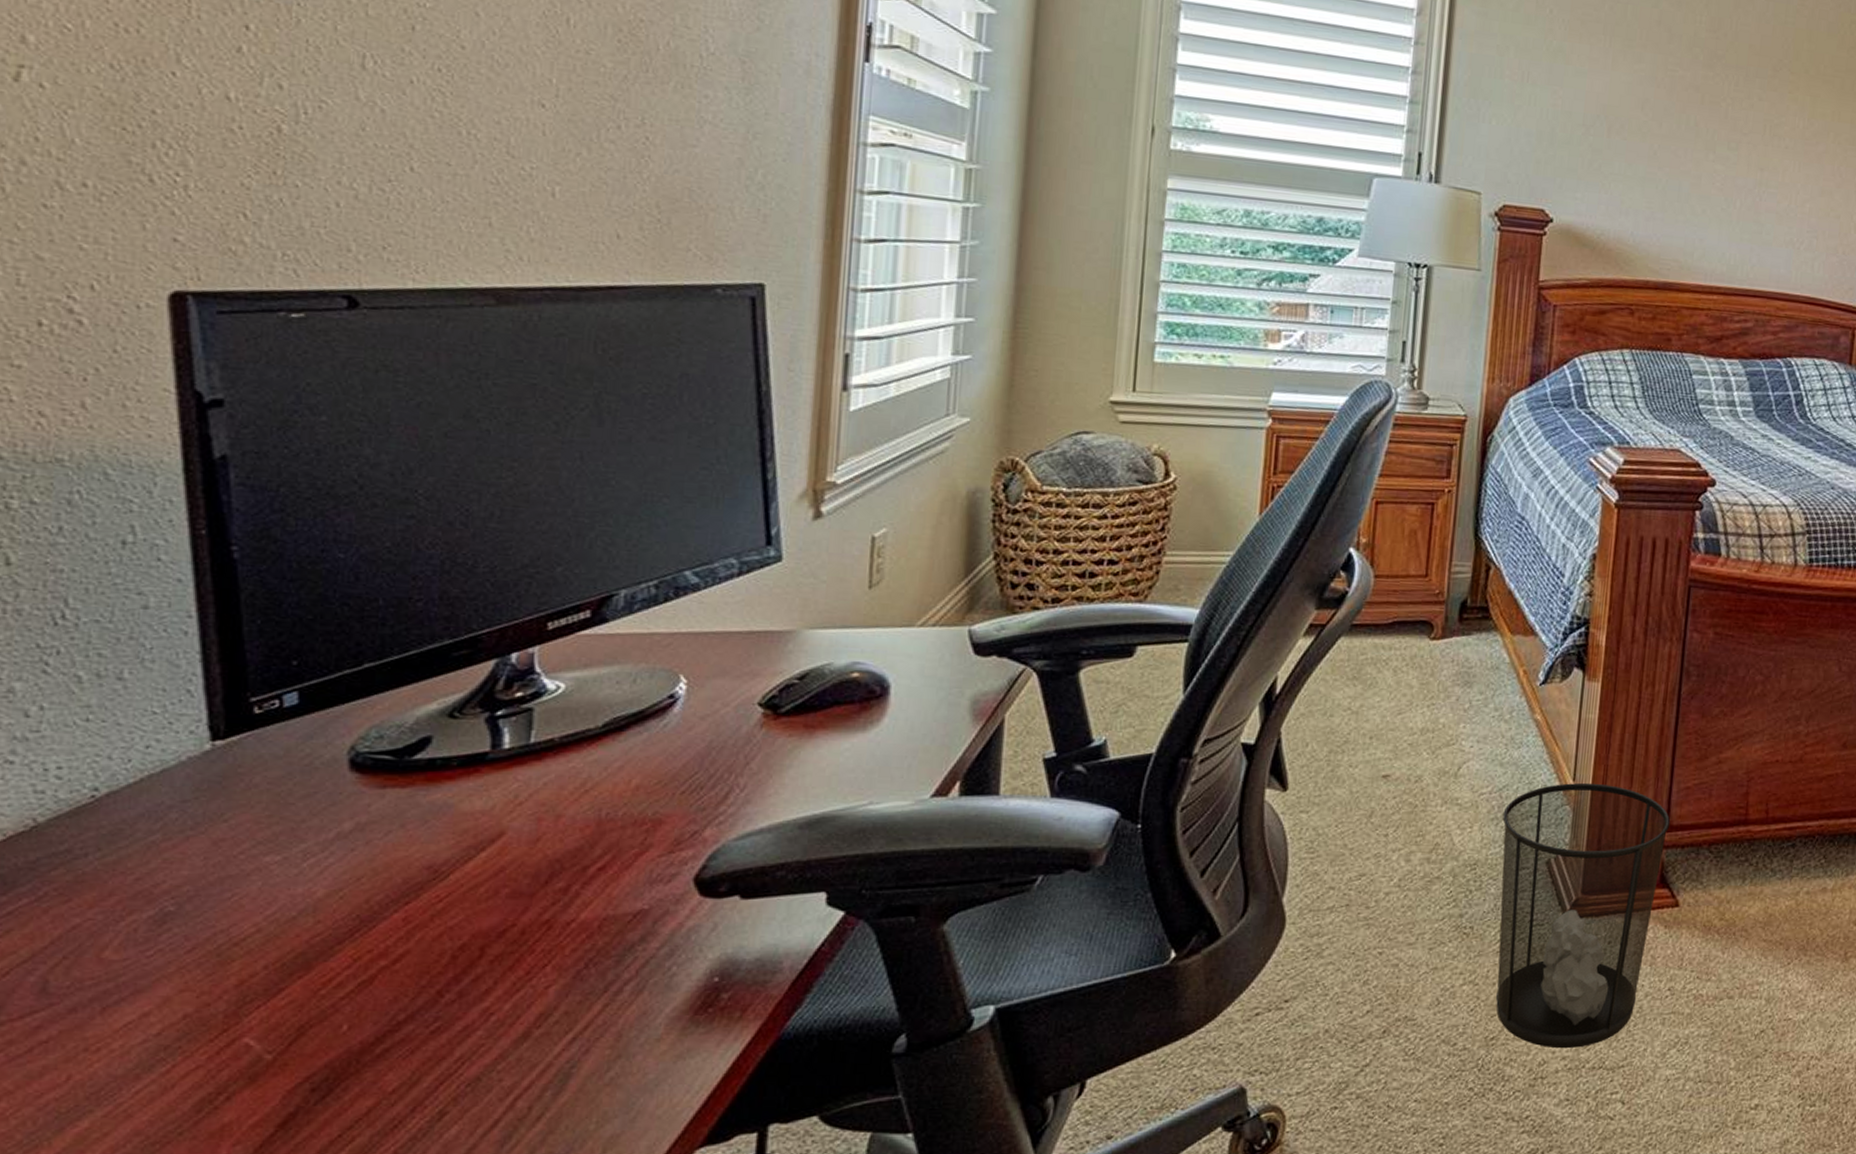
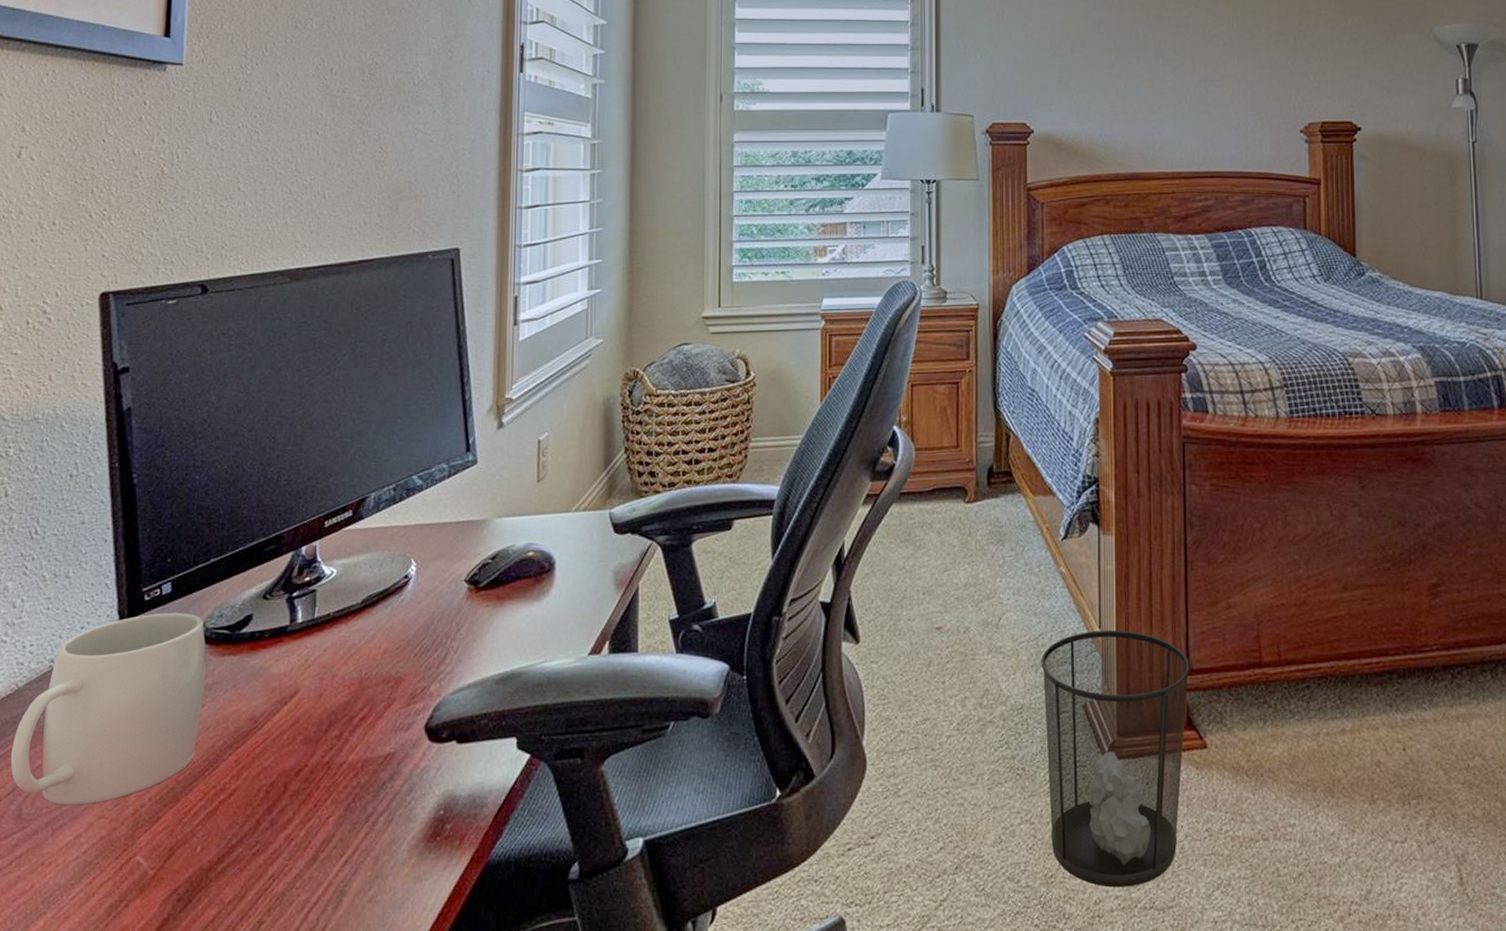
mug: none [25,730,357,976] -> present [10,612,207,805]

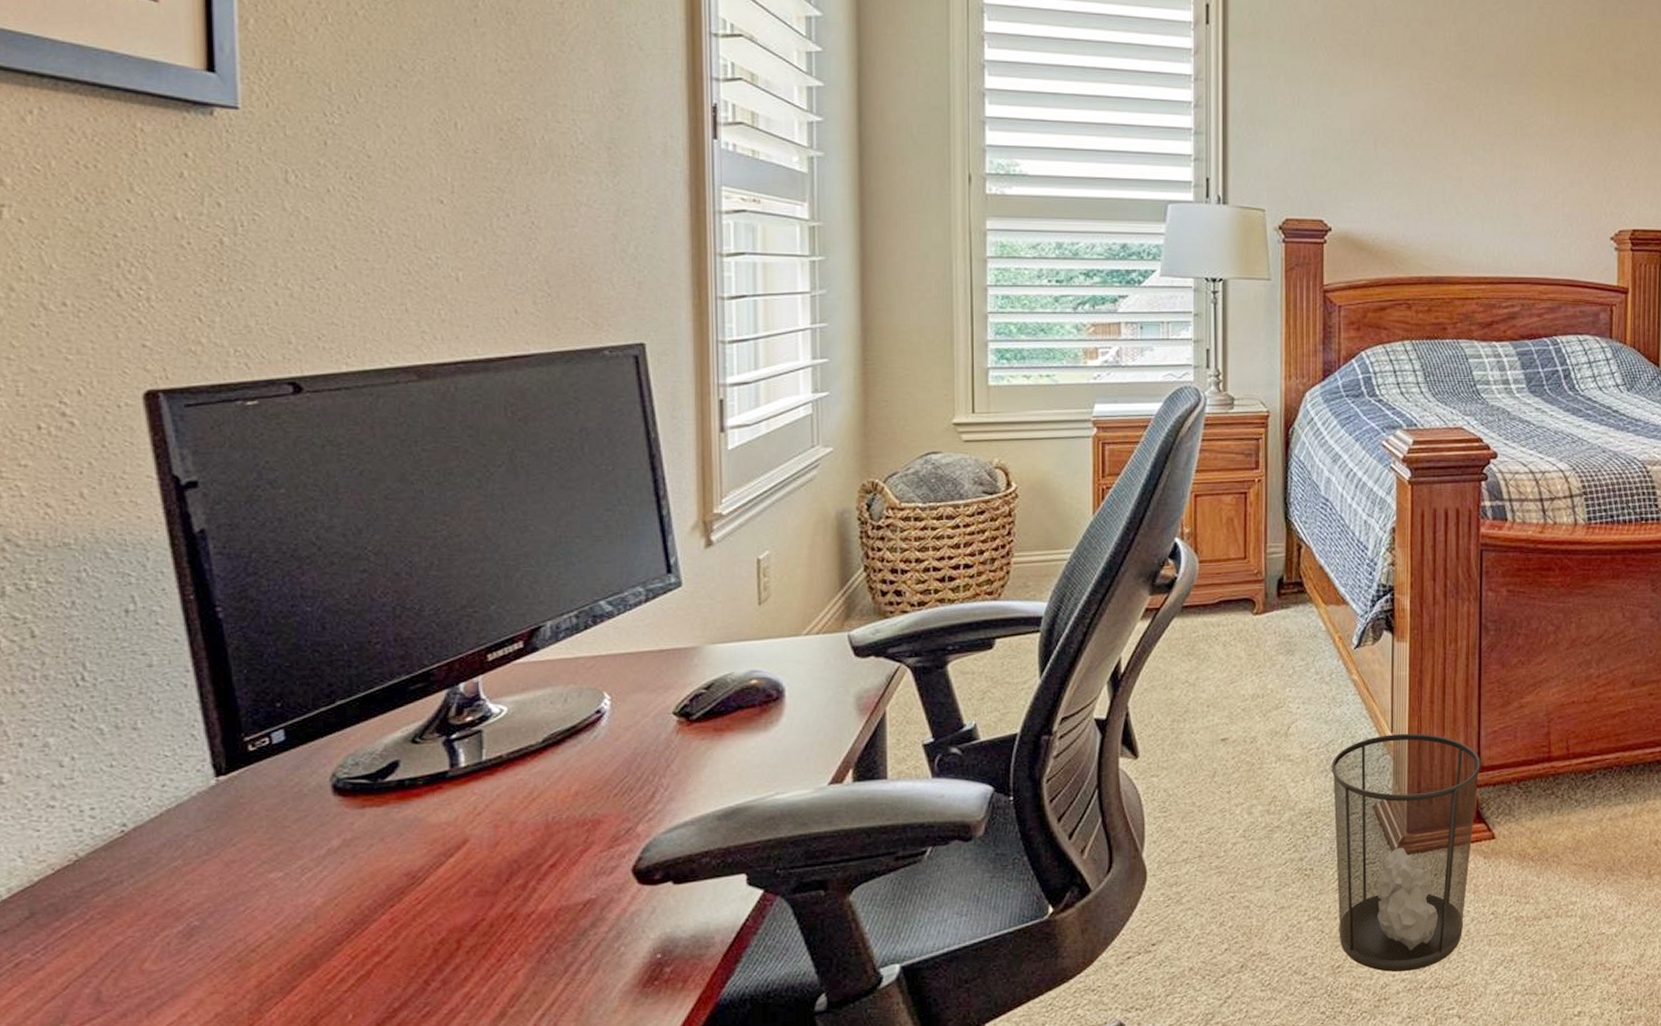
mug: present [10,612,207,805] -> none [77,763,342,984]

